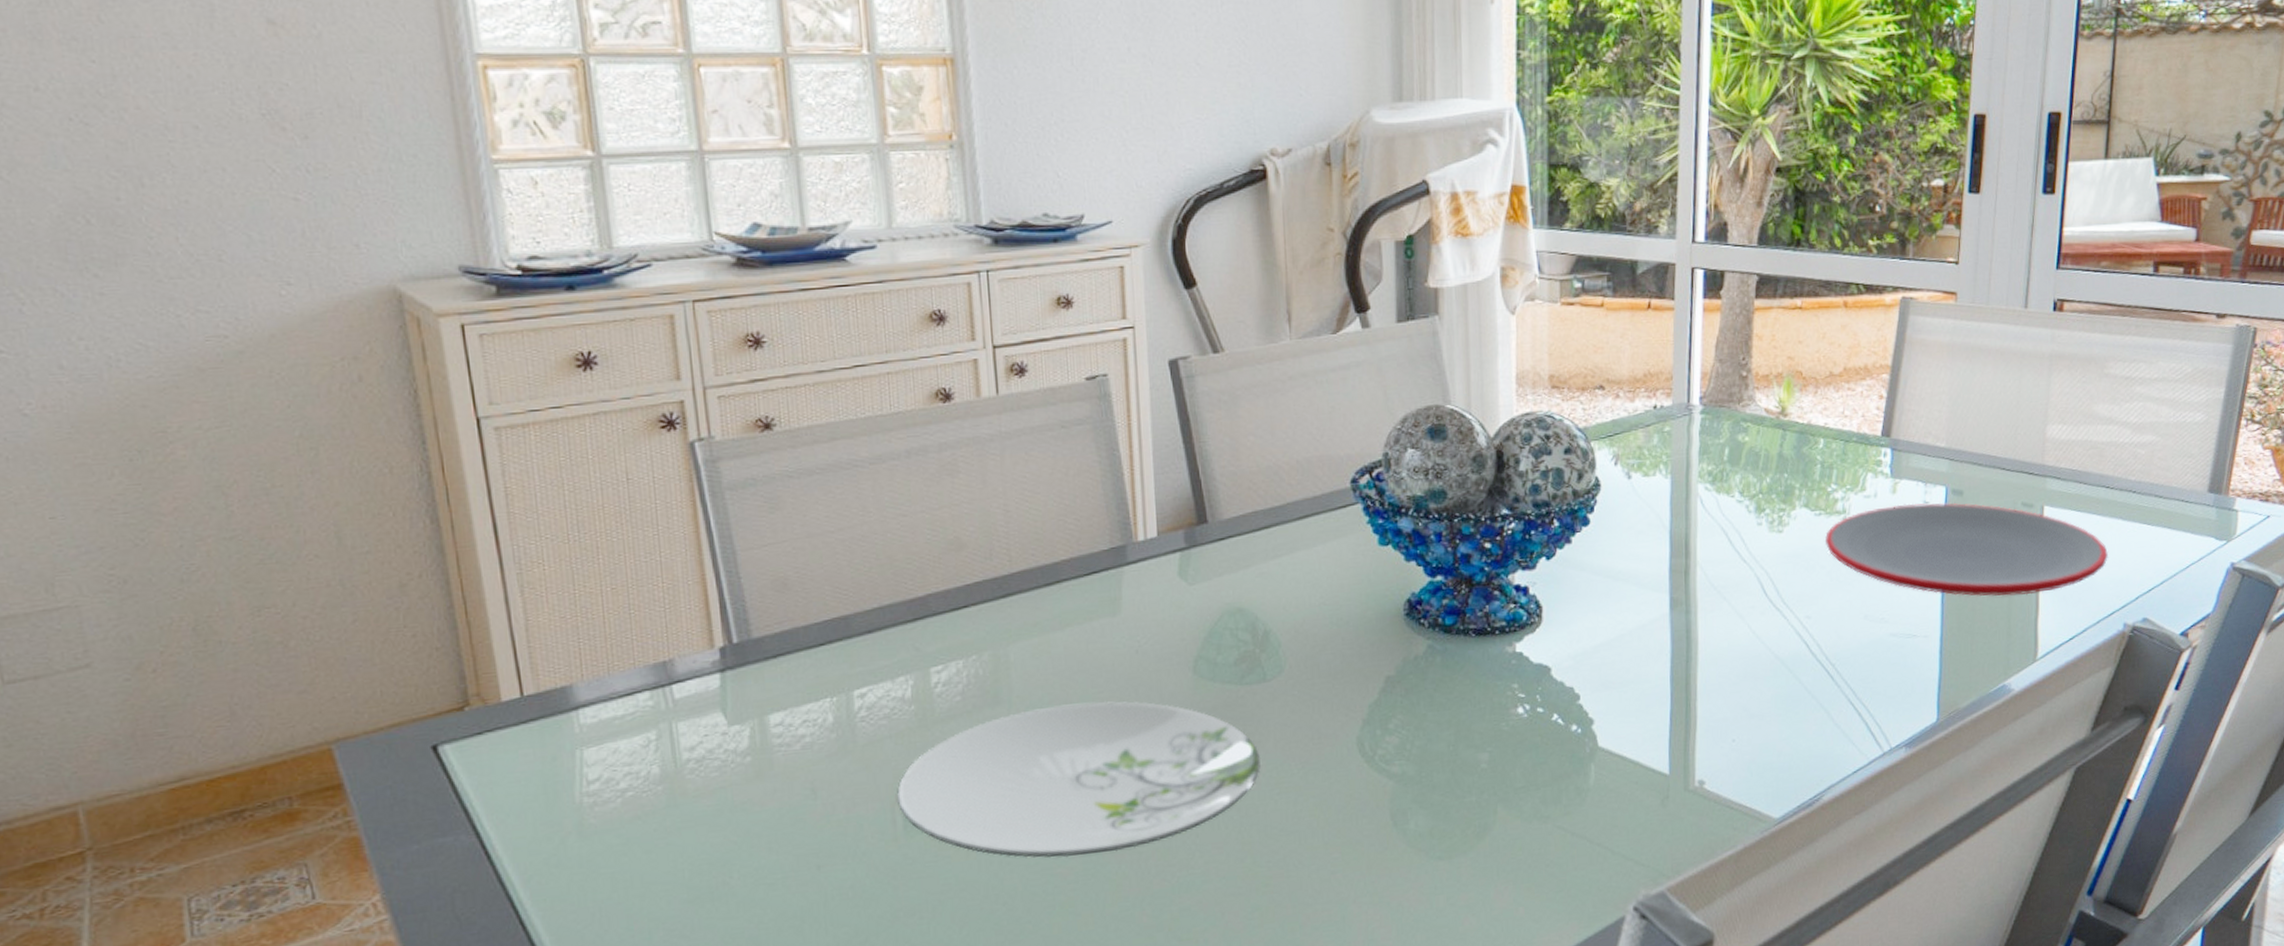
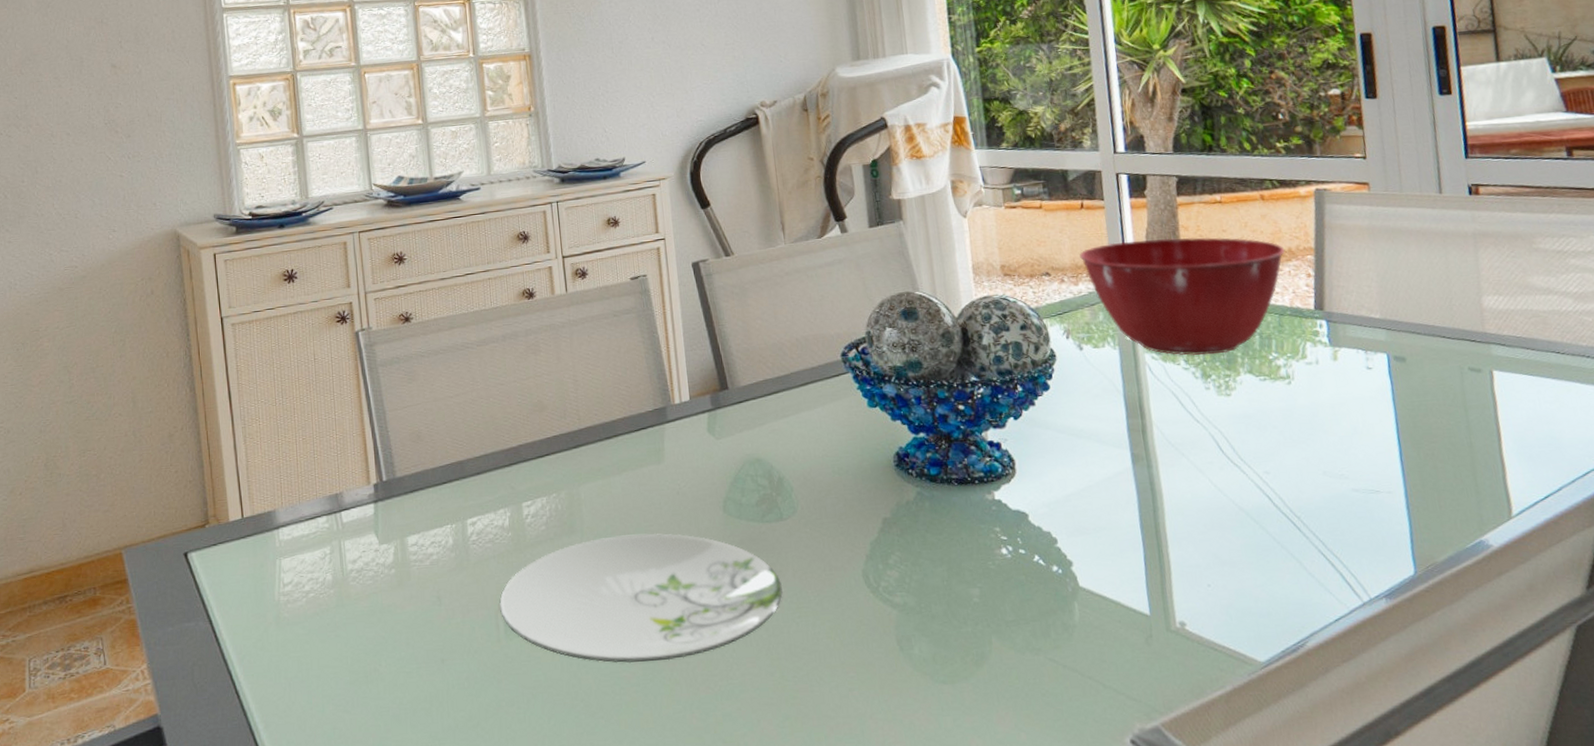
mixing bowl: none [1640,348,1861,486] -> present [1079,237,1285,355]
plate: present [1824,502,2108,596] -> none [1272,368,1572,455]

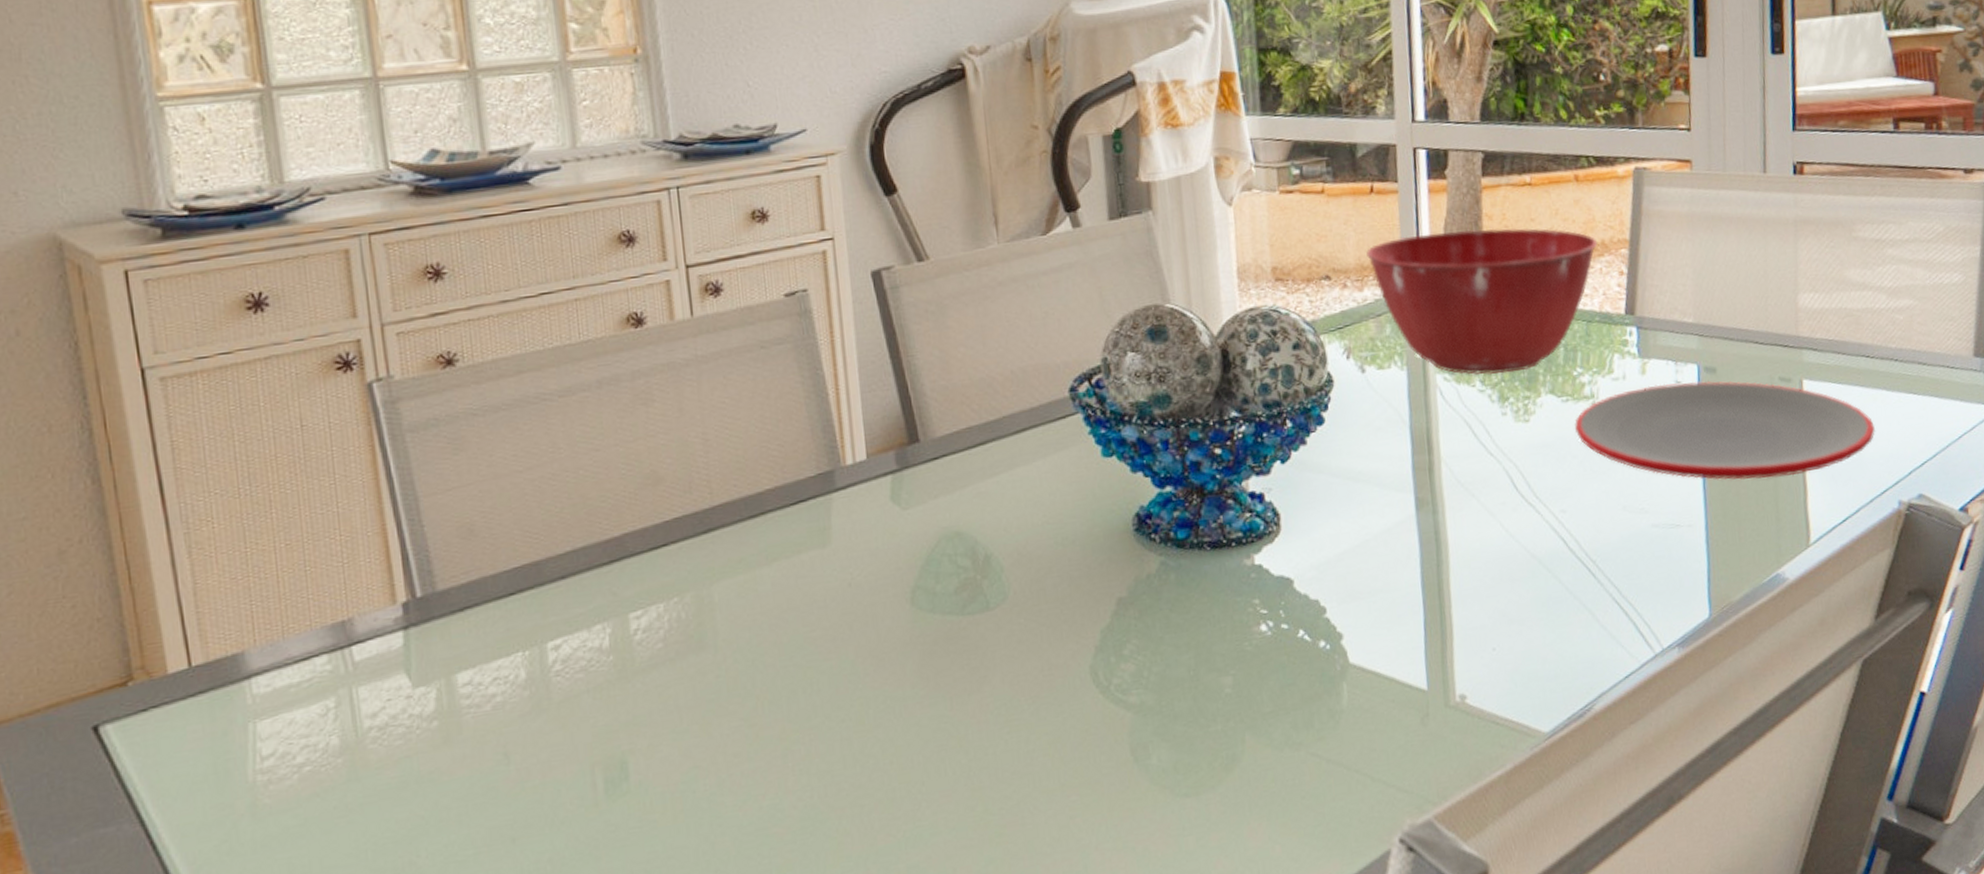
plate: present [499,533,783,664] -> none [596,638,988,818]
plate: none [1272,368,1572,455] -> present [1574,381,1875,480]

